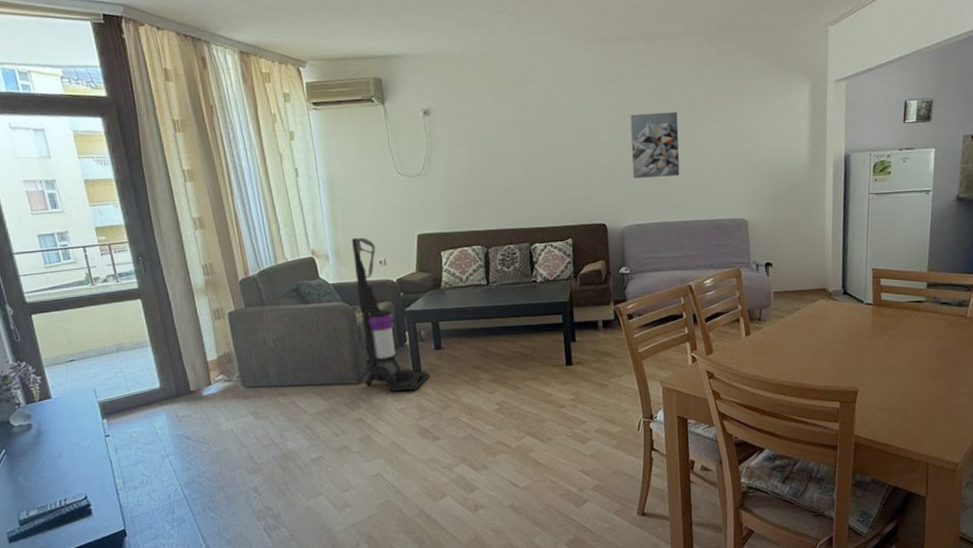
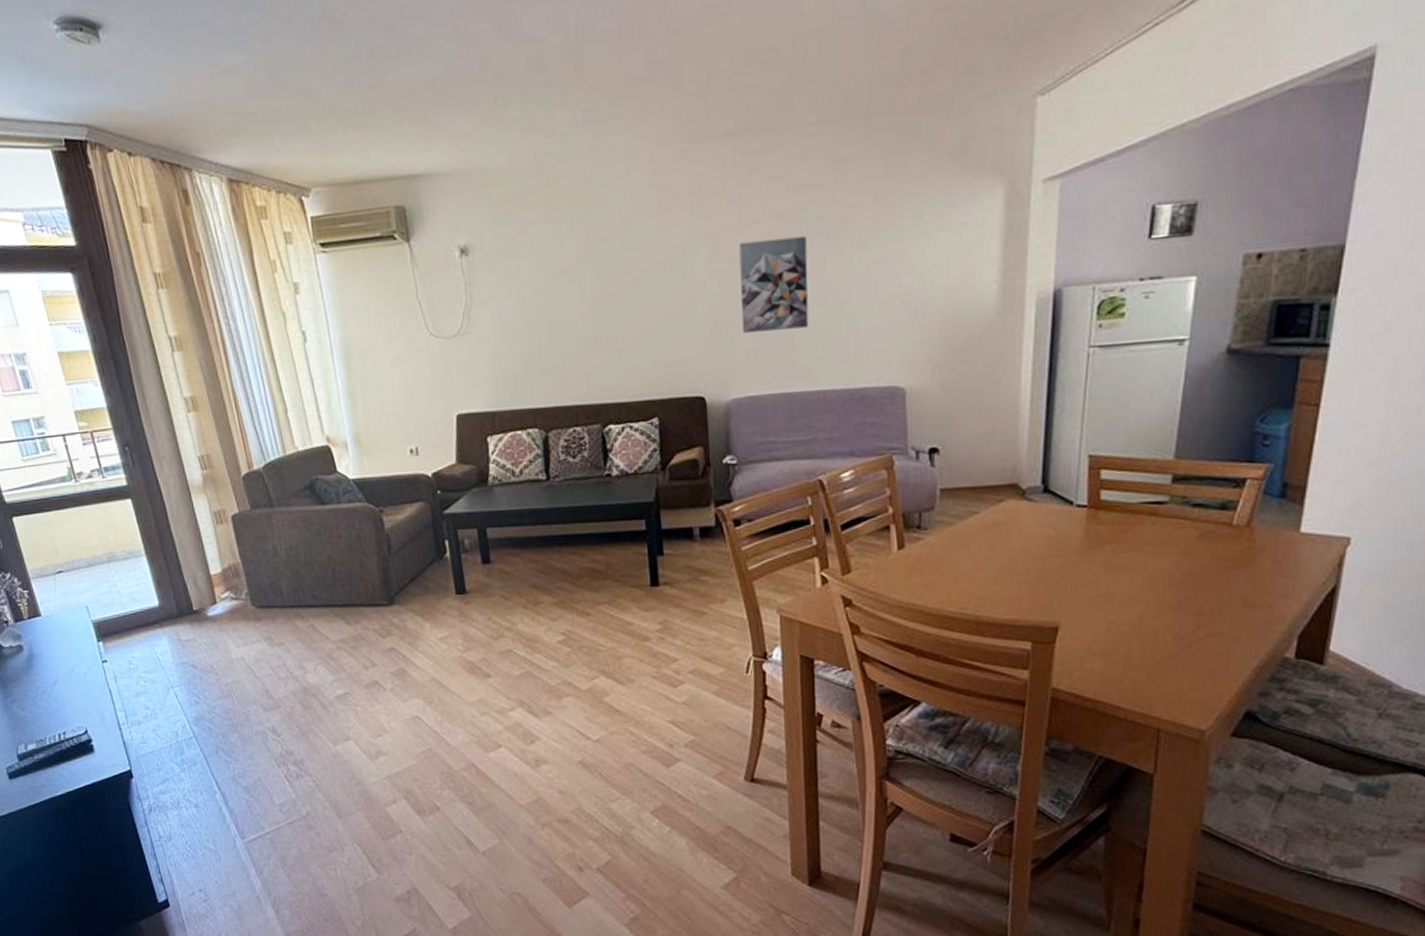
vacuum cleaner: present [351,237,430,391] -> none [374,419,477,615]

